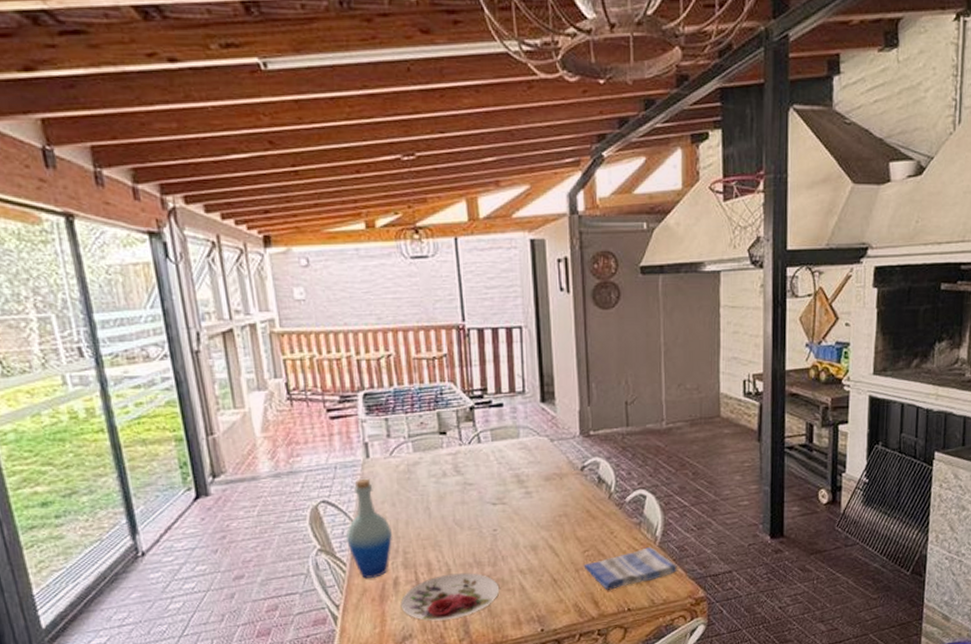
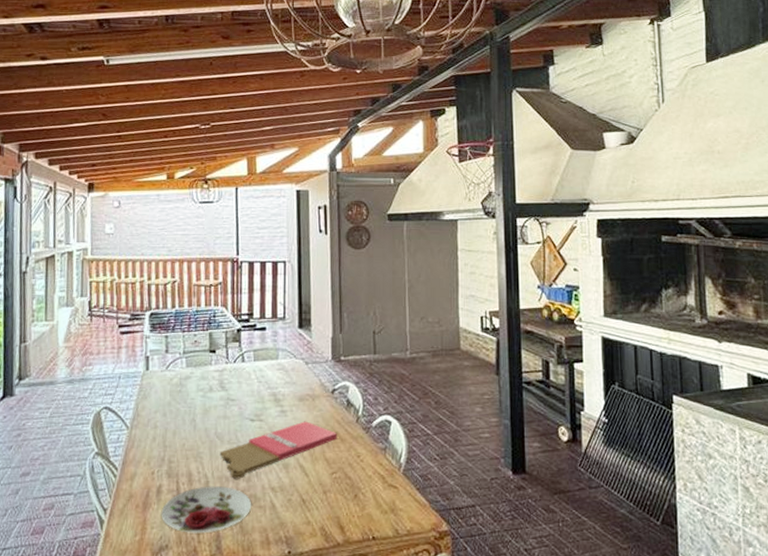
bottle: present [346,478,393,579] -> none [120,389,161,486]
cutting board: none [460,501,589,565] -> present [219,421,338,479]
dish towel: present [583,547,678,590] -> none [331,474,422,515]

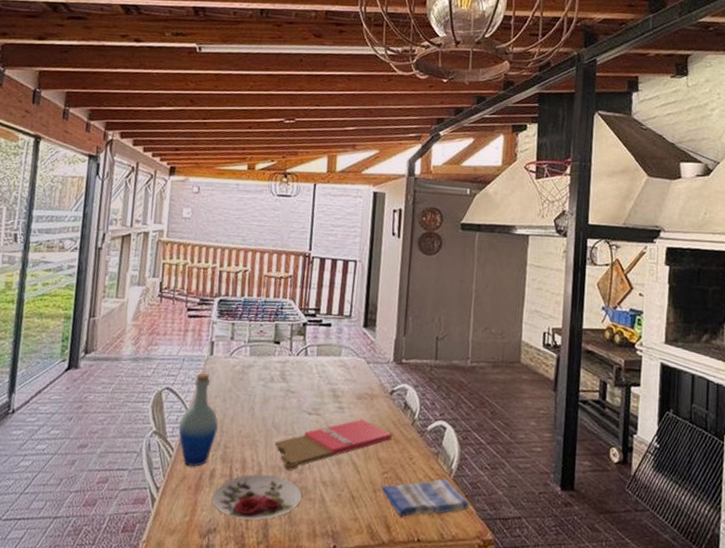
bottle: none [120,389,161,486] -> present [178,372,218,468]
dish towel: none [331,474,422,515] -> present [381,479,469,517]

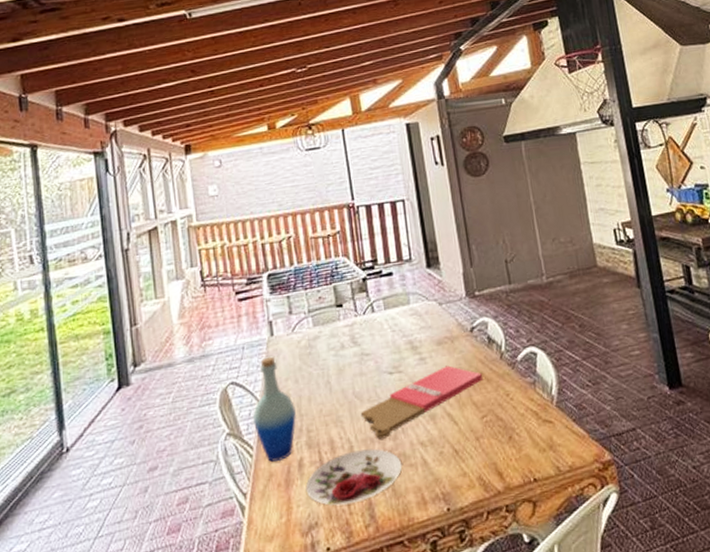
dish towel: present [381,479,469,517] -> none [483,408,580,459]

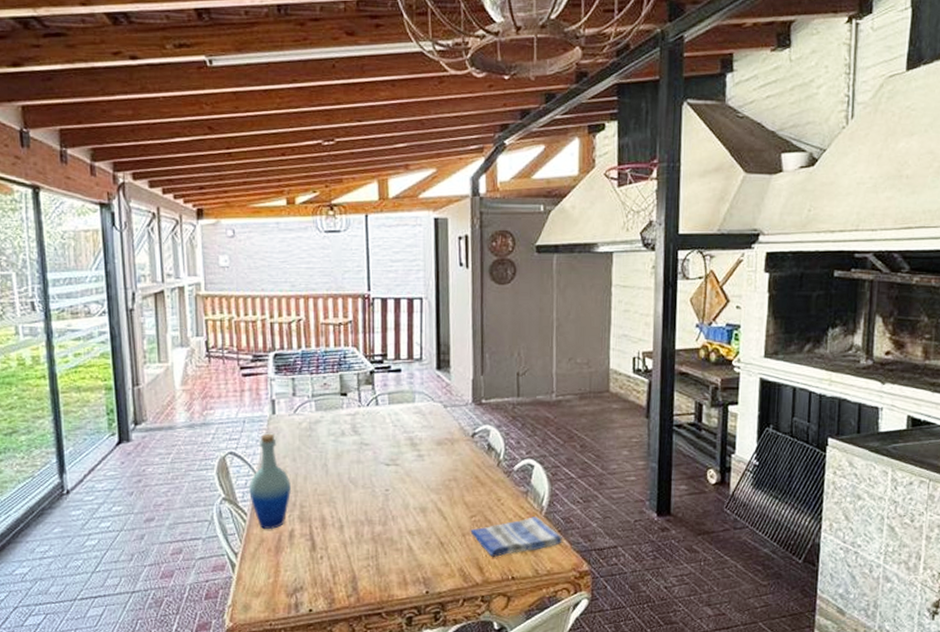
plate: present [305,448,402,506] -> none [294,530,389,575]
cutting board: present [360,365,483,439] -> none [353,465,478,523]
dish towel: none [483,408,580,459] -> present [470,517,563,557]

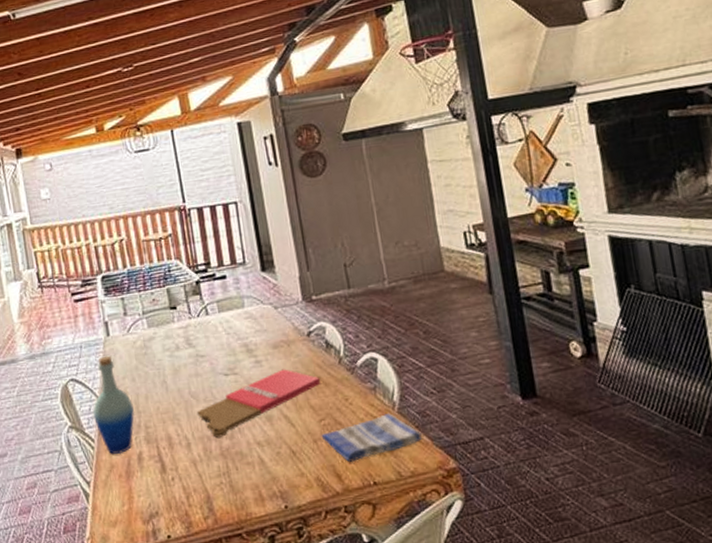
cutting board: none [353,465,478,523] -> present [196,369,321,438]

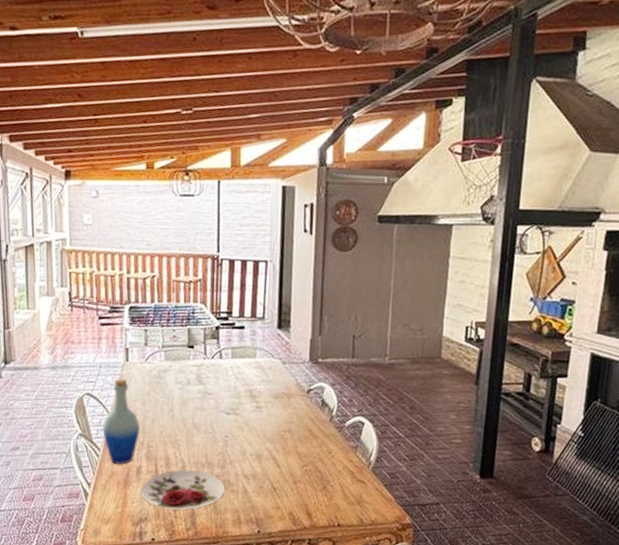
plate: none [145,446,240,498] -> present [140,469,226,510]
cutting board: present [196,369,321,438] -> none [196,417,311,466]
dish towel: present [321,413,423,462] -> none [301,470,388,505]

